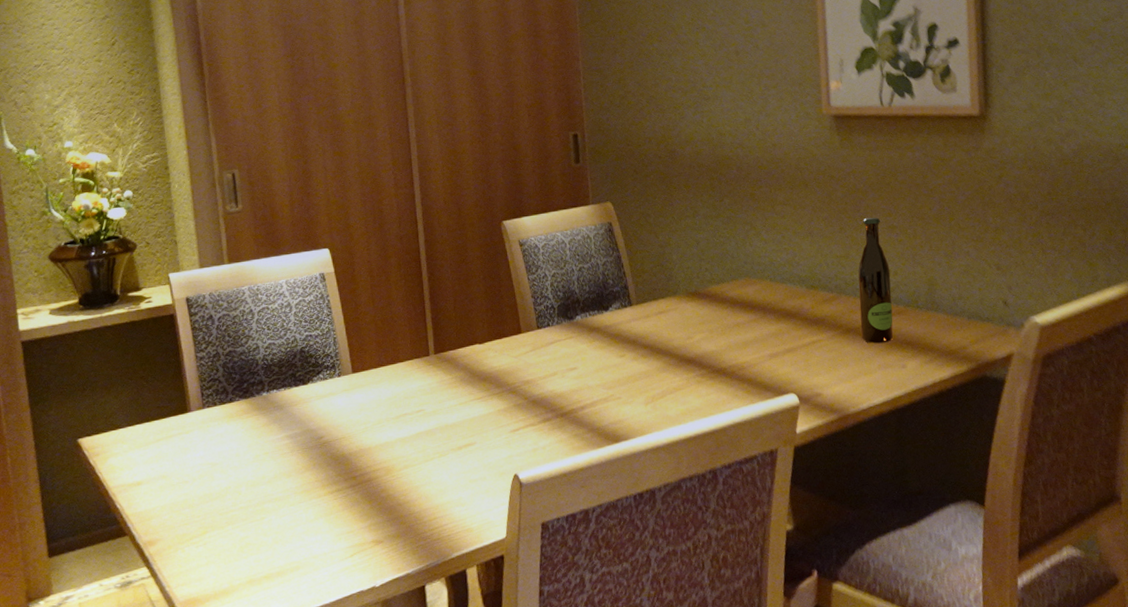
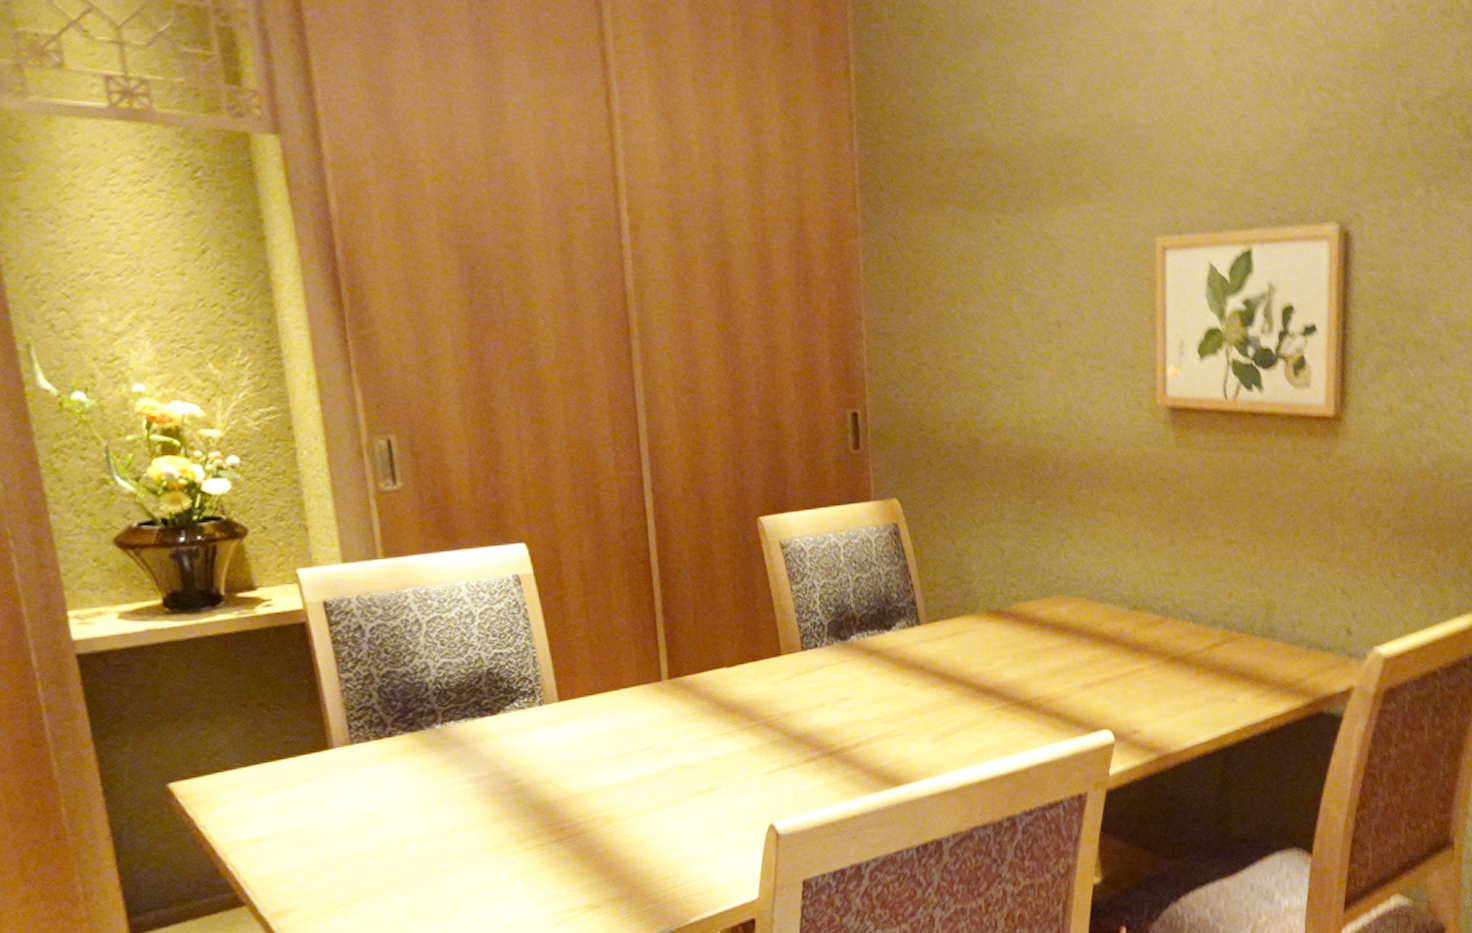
bottle: present [858,217,894,344] -> none [1188,529,1225,674]

